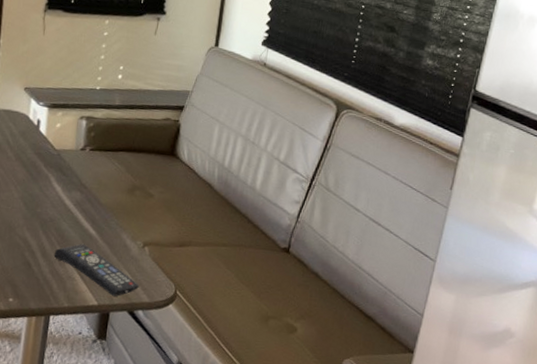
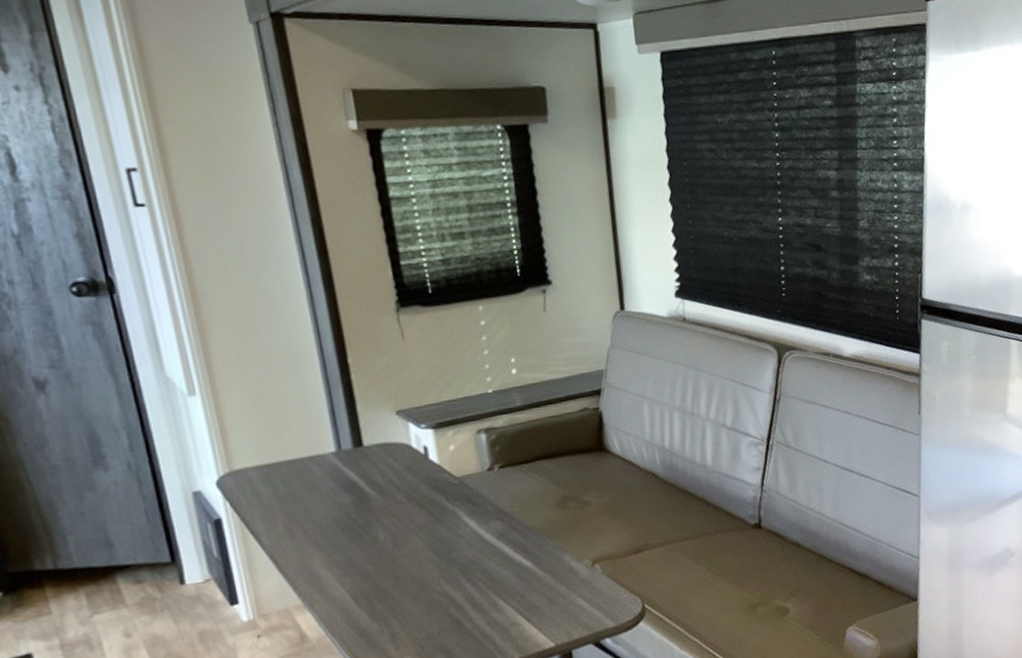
remote control: present [54,243,139,297] -> none [486,580,599,631]

